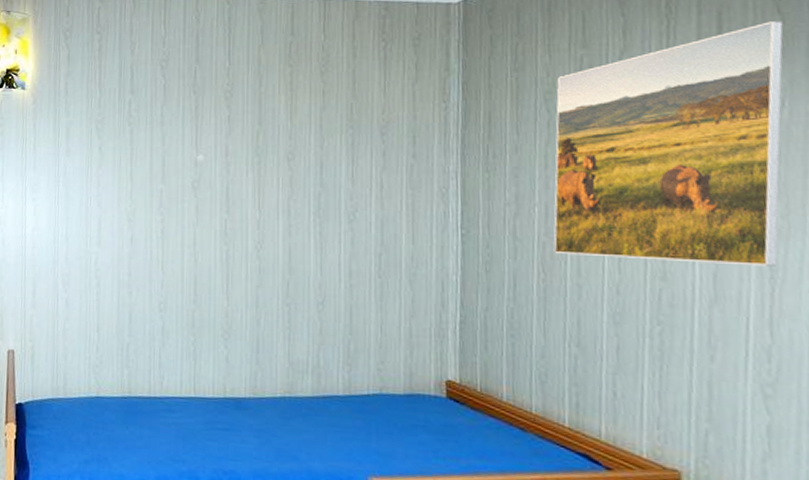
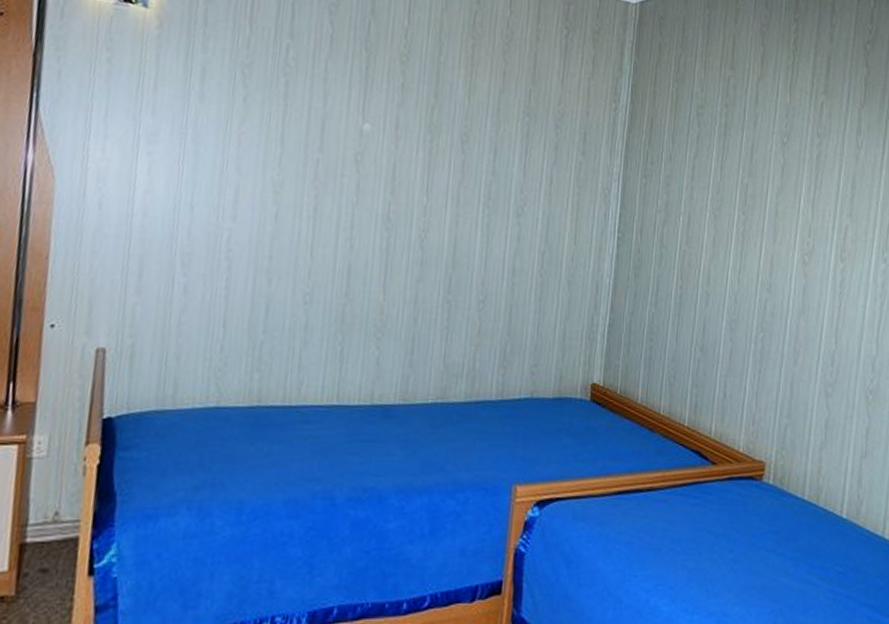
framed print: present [553,21,783,267] -> none [691,72,868,284]

